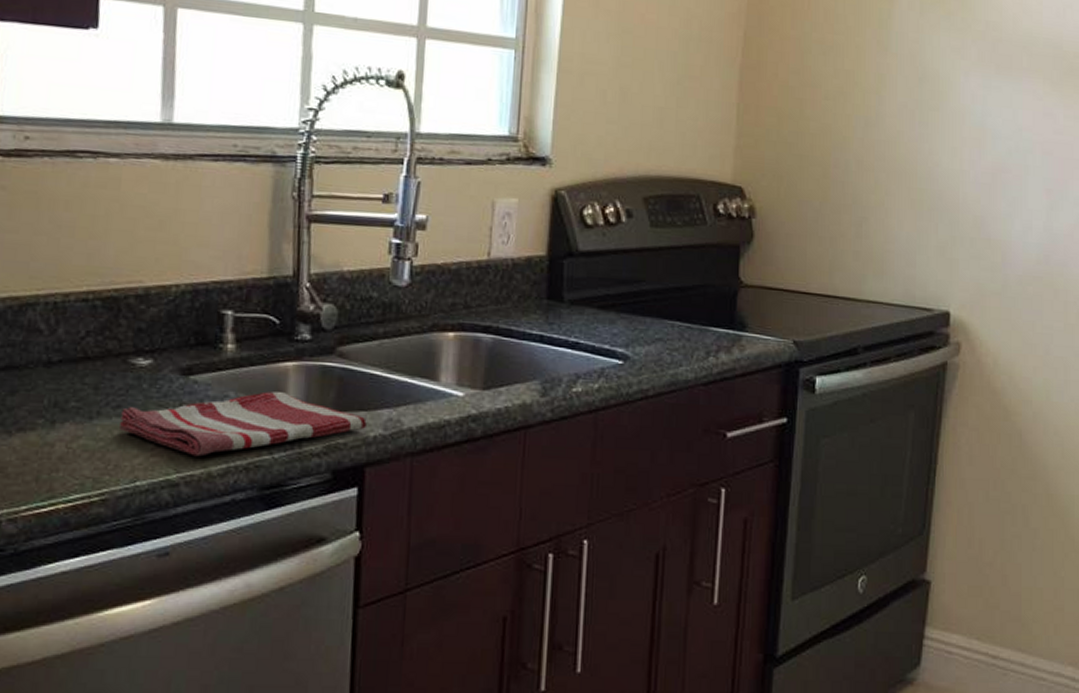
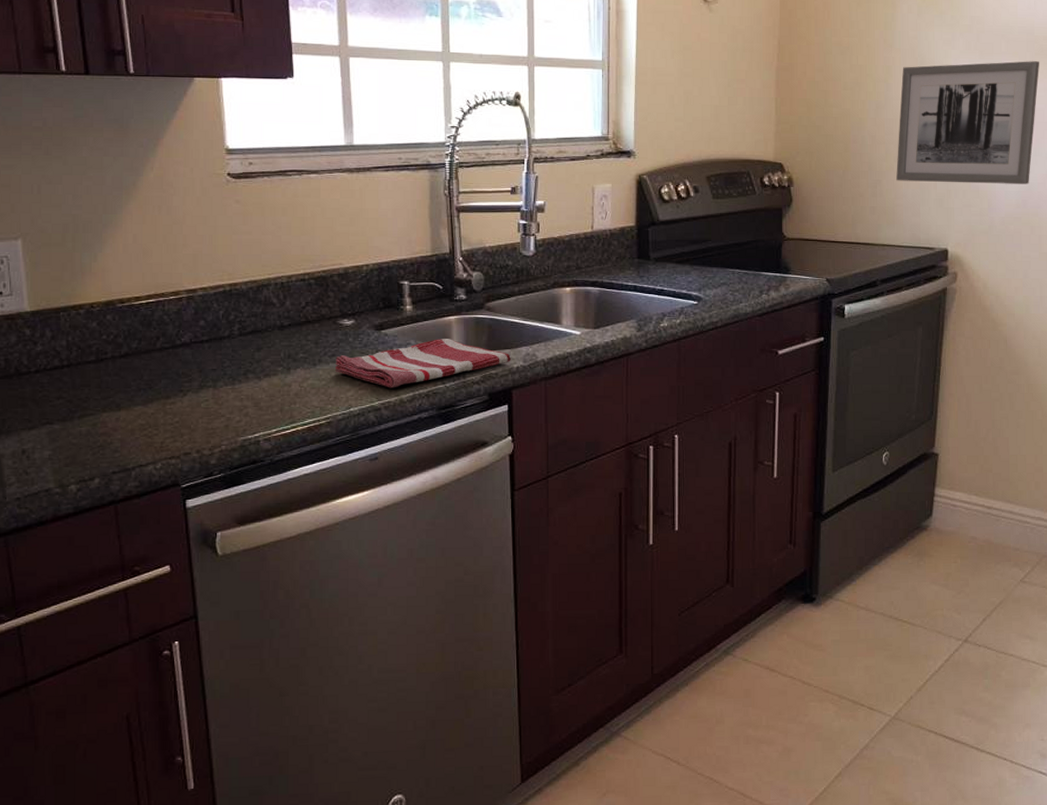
wall art: none [887,76,1068,236] -> present [896,61,1039,184]

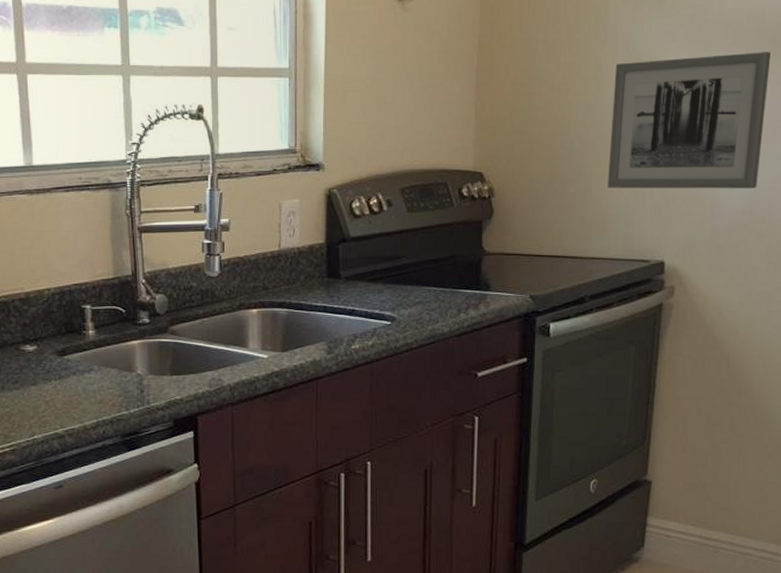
dish towel: present [334,339,511,388] -> none [18,364,196,415]

